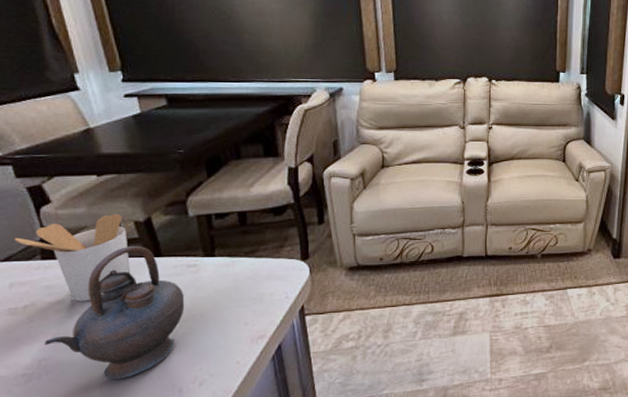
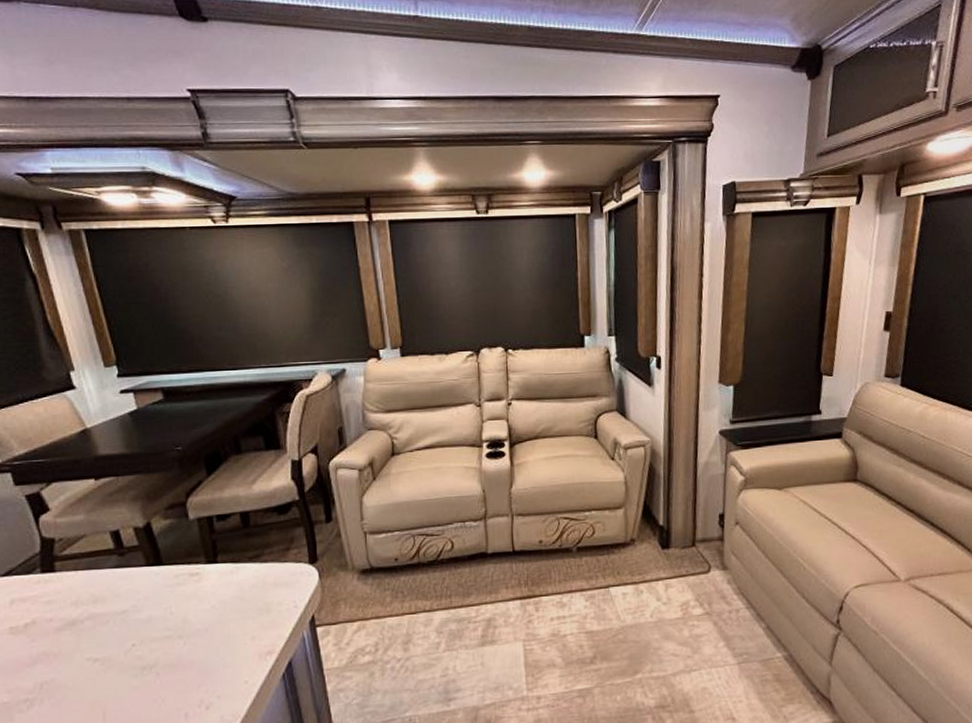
utensil holder: present [14,214,131,302] -> none [14,520,132,618]
teapot: present [44,245,185,380] -> none [45,553,188,704]

